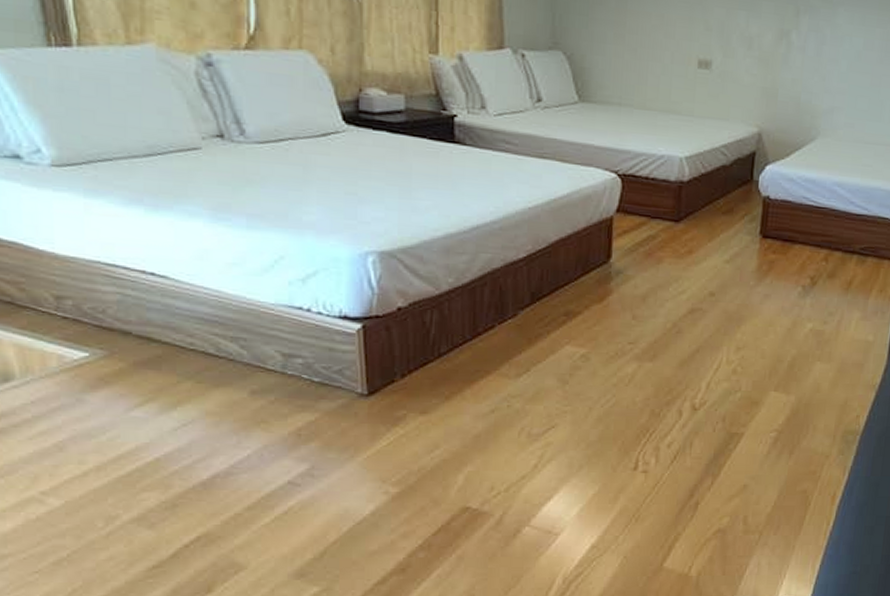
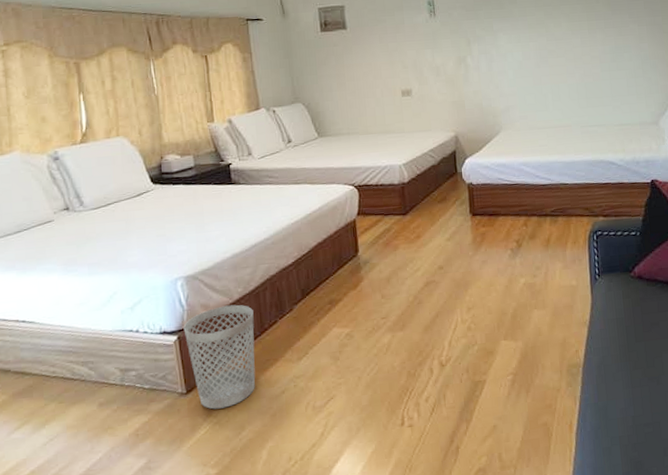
wastebasket: none [371,296,465,419] -> present [183,304,256,409]

